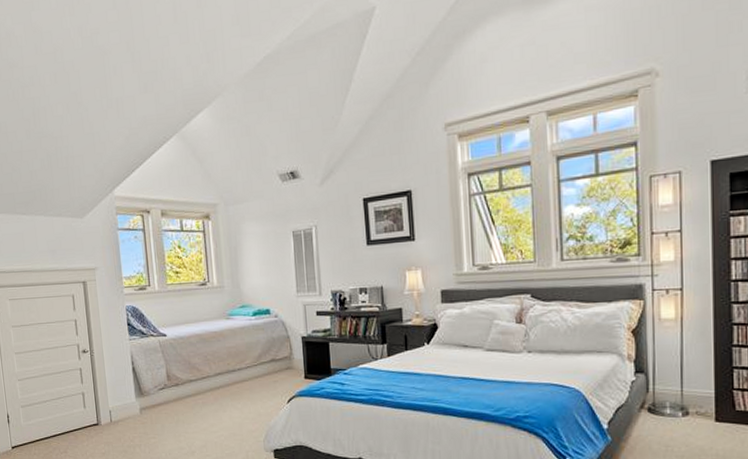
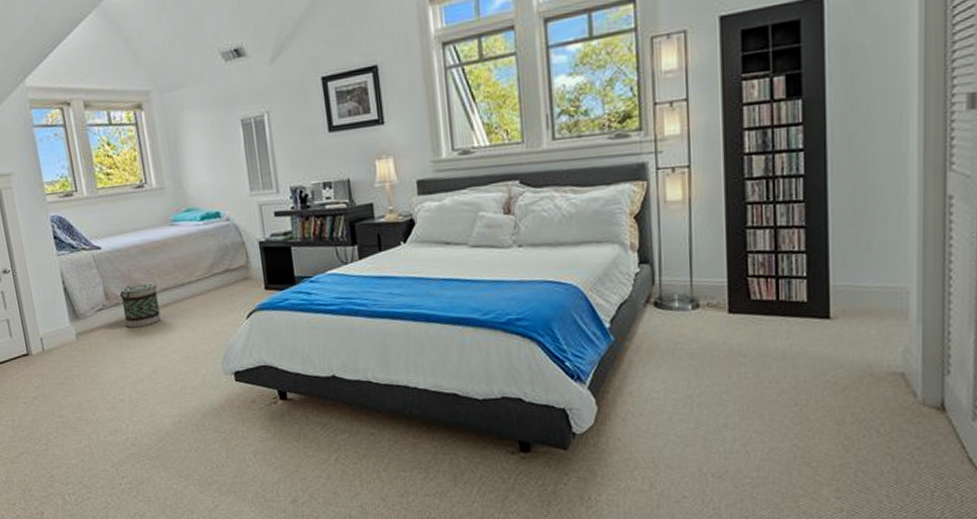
basket: none [180,368,213,406] -> present [120,283,161,328]

